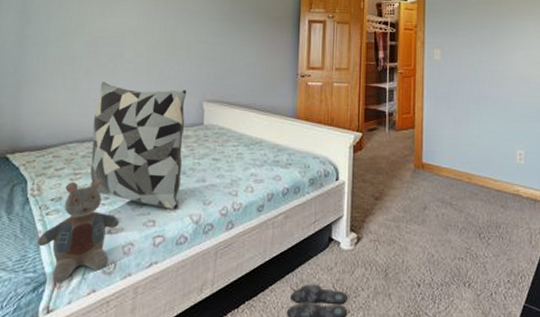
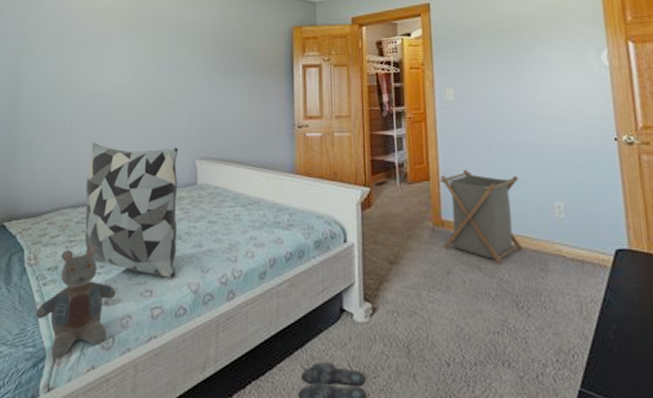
laundry basket: none [422,120,489,201] -> present [440,169,523,264]

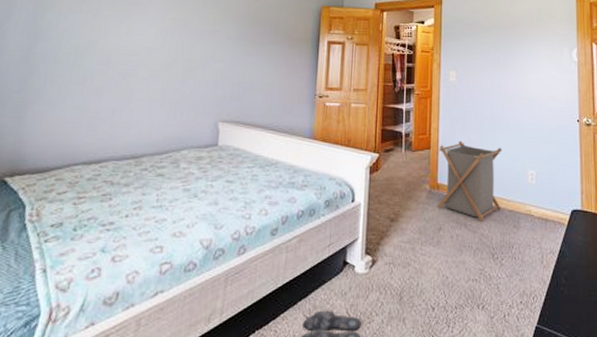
stuffed animal: present [35,245,116,359] -> none [32,202,125,316]
pillow: present [84,143,179,278] -> none [93,101,202,234]

